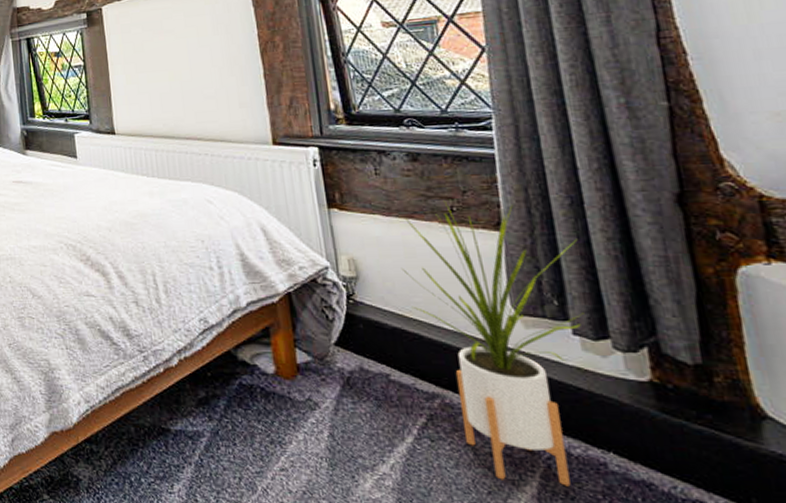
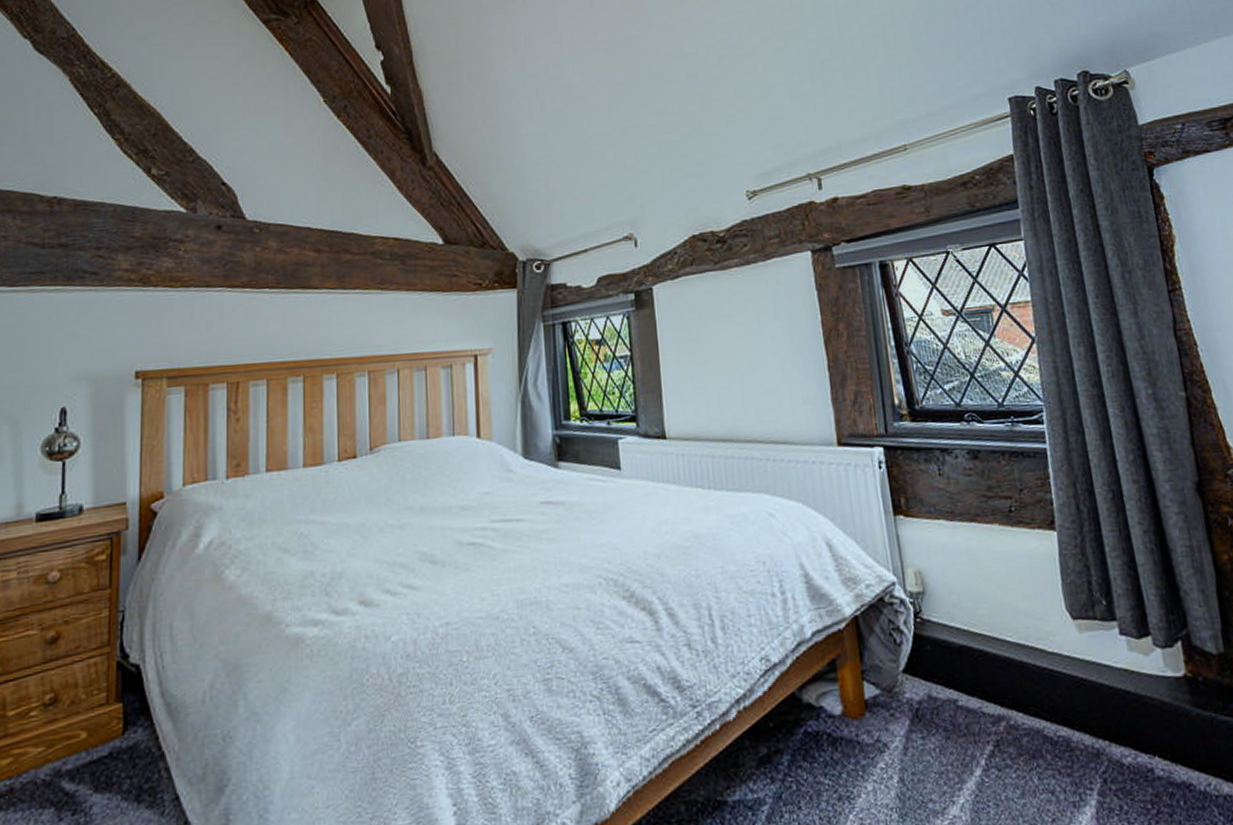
house plant: present [401,200,584,487] -> none [965,500,1128,804]

